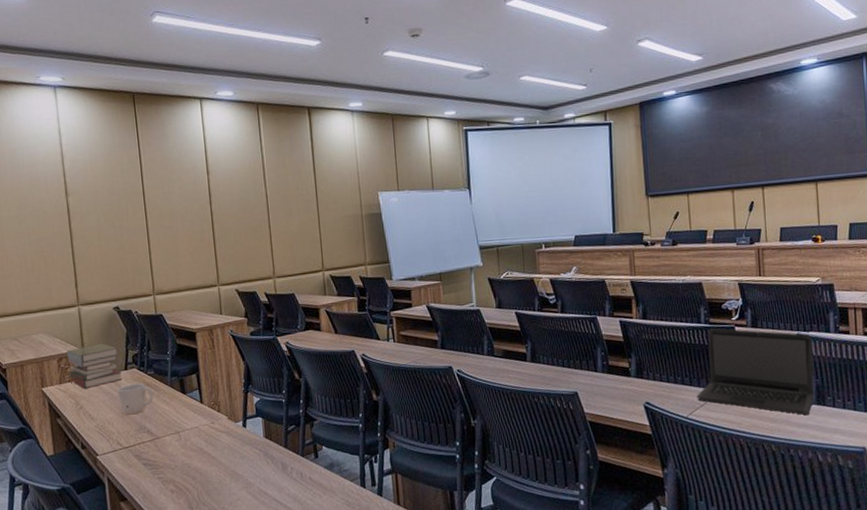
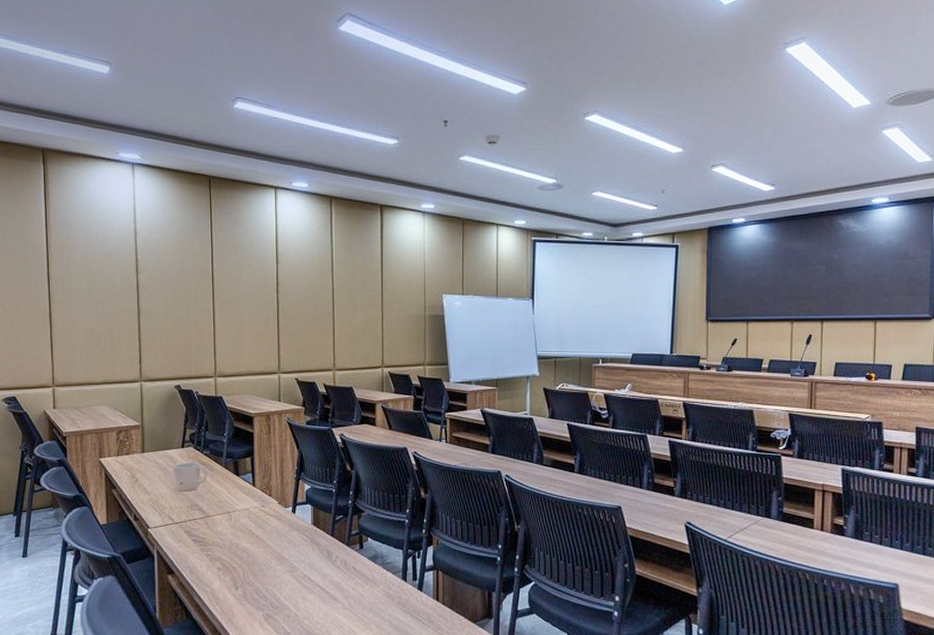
books: present [66,343,122,389] -> none [126,419,178,462]
laptop: present [697,328,815,415] -> none [737,456,856,547]

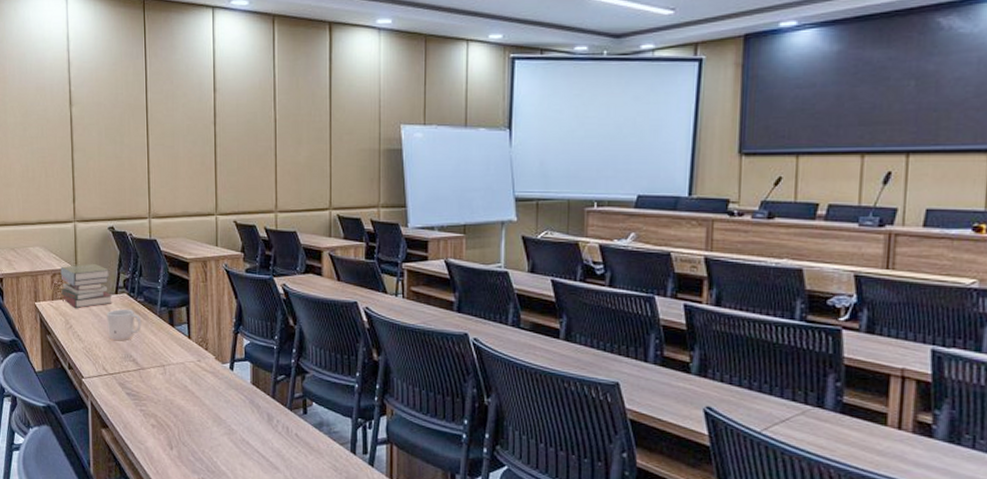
books: none [126,419,178,462] -> present [60,263,112,308]

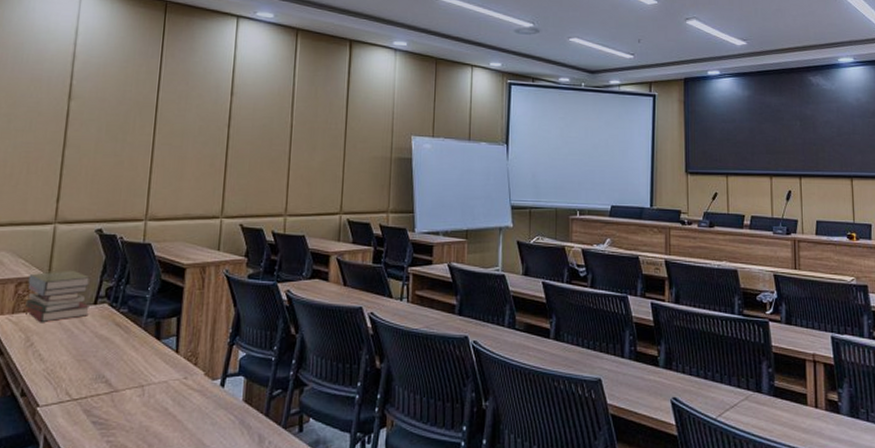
mug: present [106,308,142,341] -> none [77,321,122,359]

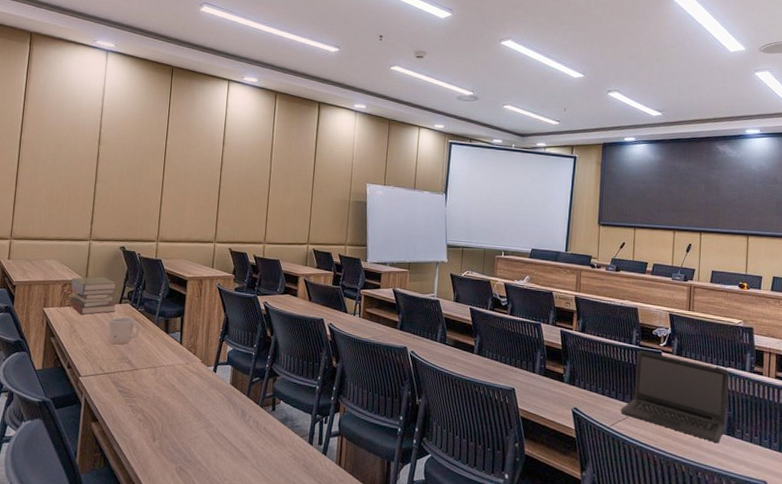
mug: none [77,321,122,359] -> present [107,316,140,345]
laptop: none [727,321,848,427] -> present [620,350,729,443]

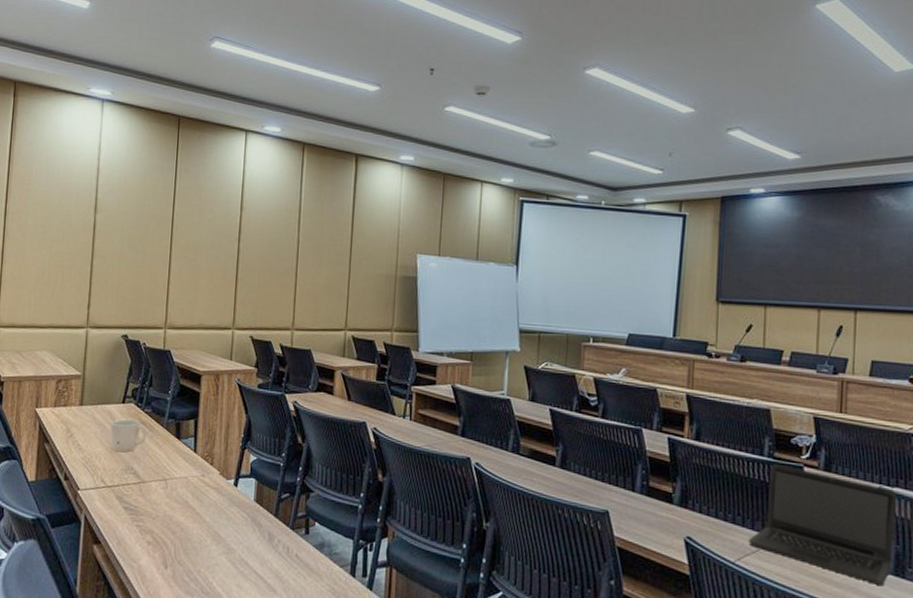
books: present [69,276,116,315] -> none [65,370,119,417]

